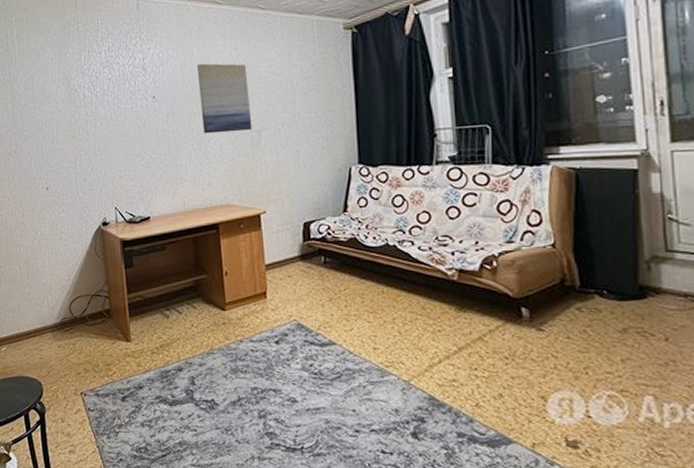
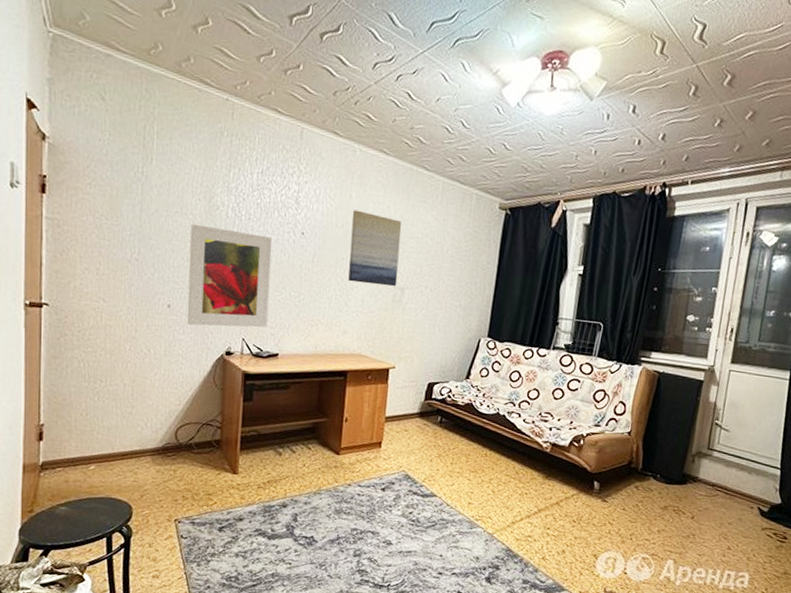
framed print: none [55,107,136,204] -> present [187,223,273,328]

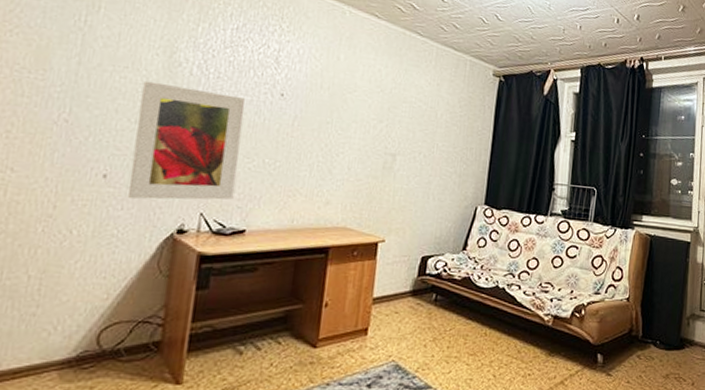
wall art: present [348,209,402,287] -> none [333,71,394,153]

